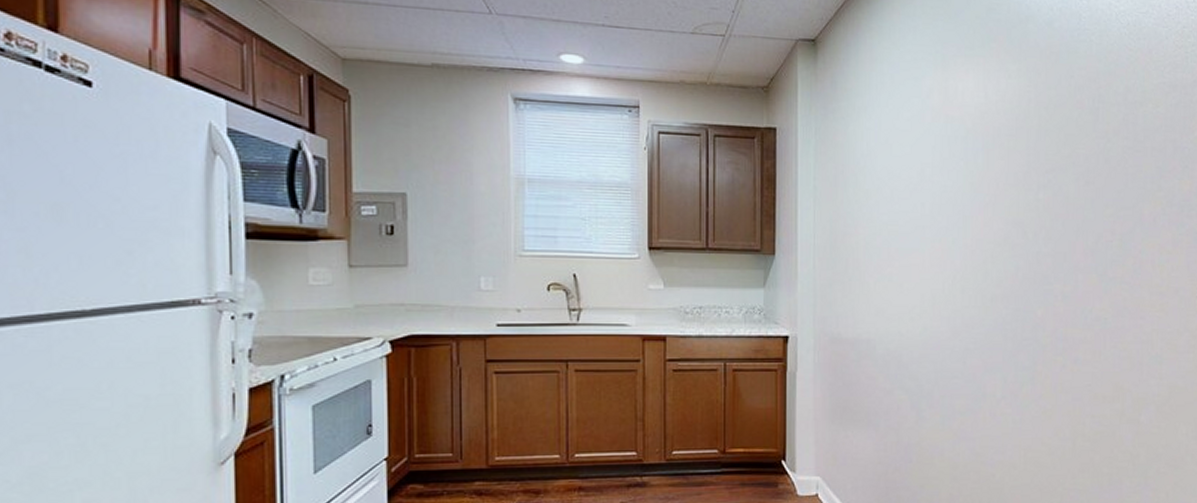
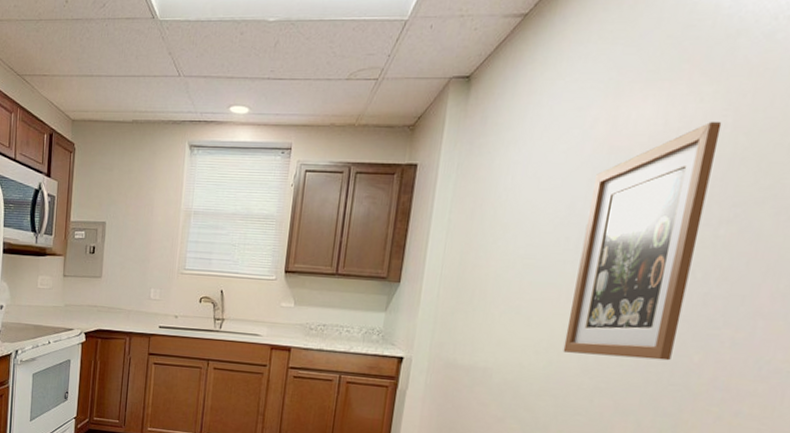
wall art: none [934,97,1027,317] -> present [563,122,722,361]

